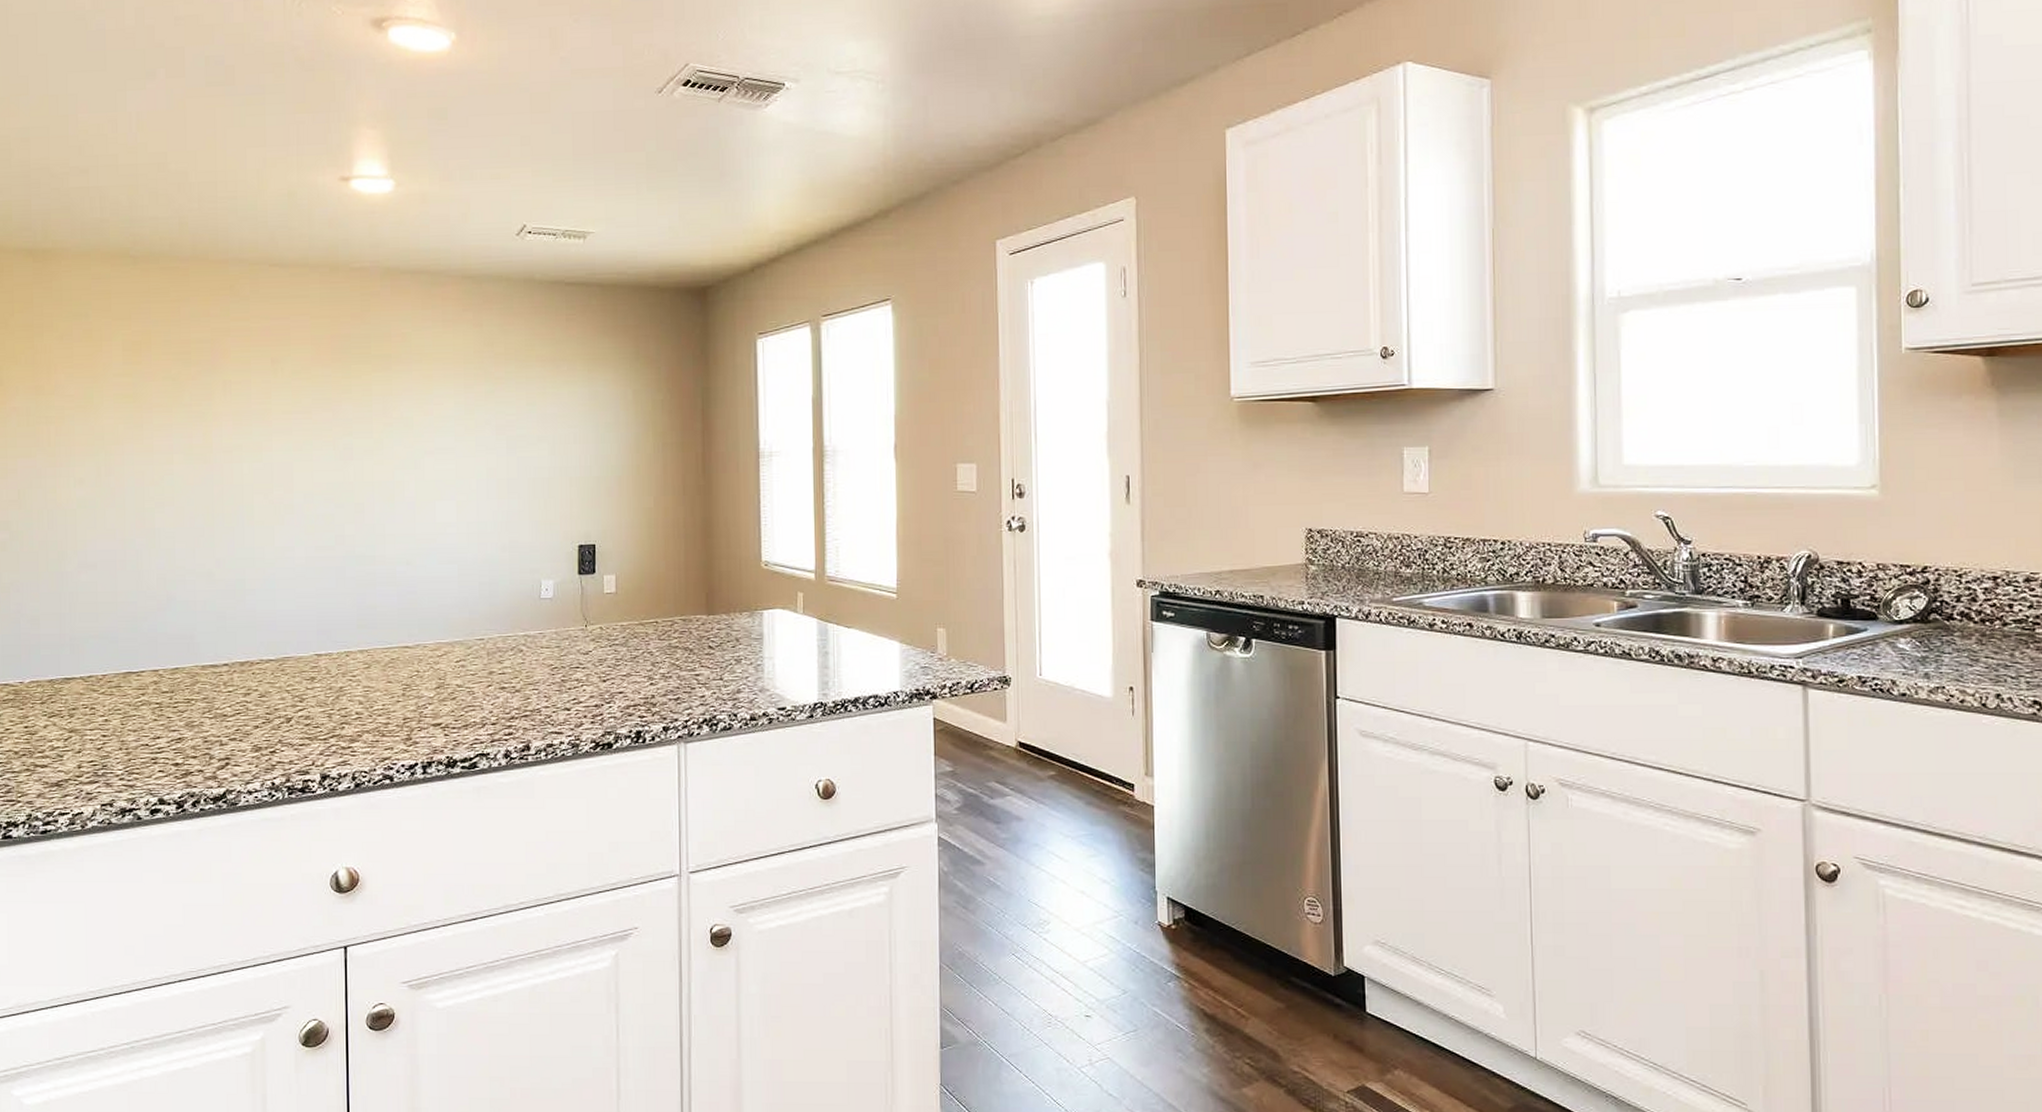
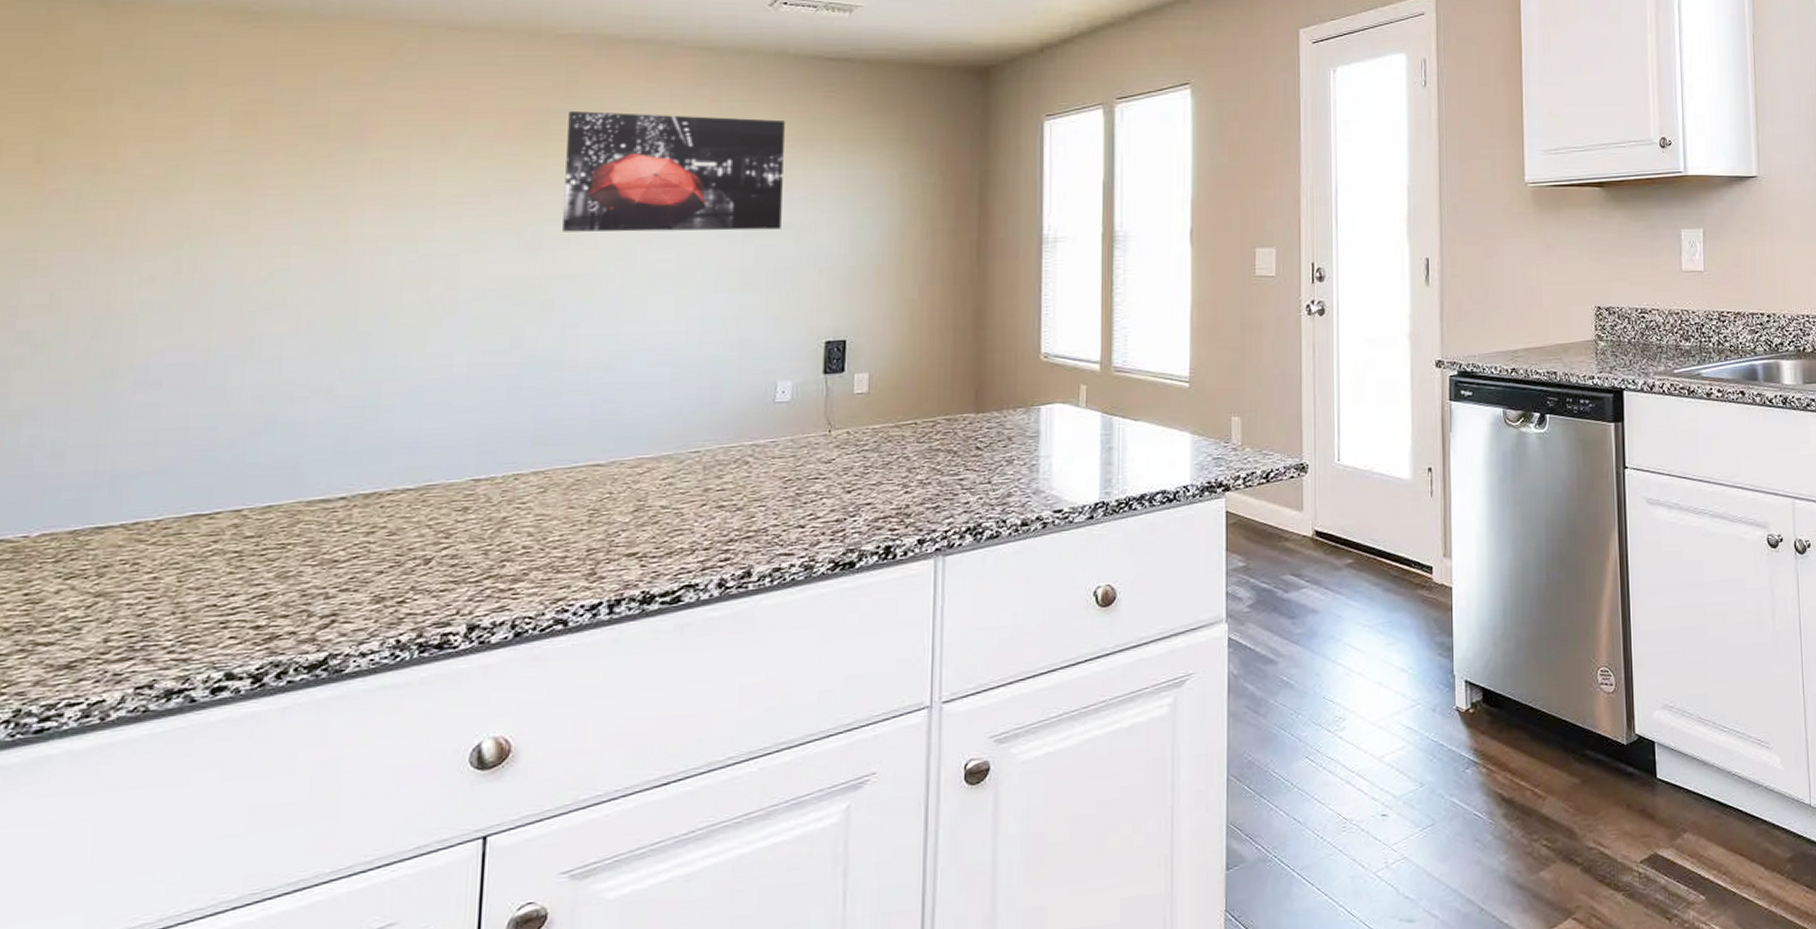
wall art: none [365,336,537,445] -> present [562,110,785,232]

